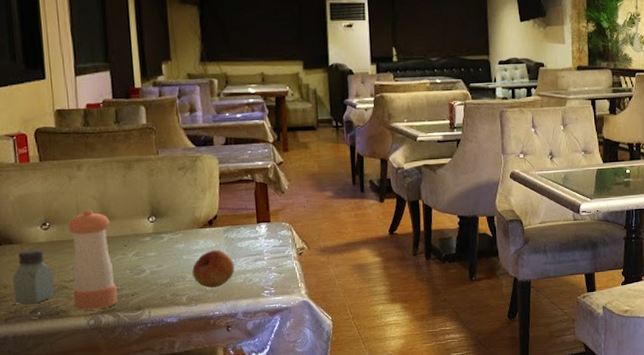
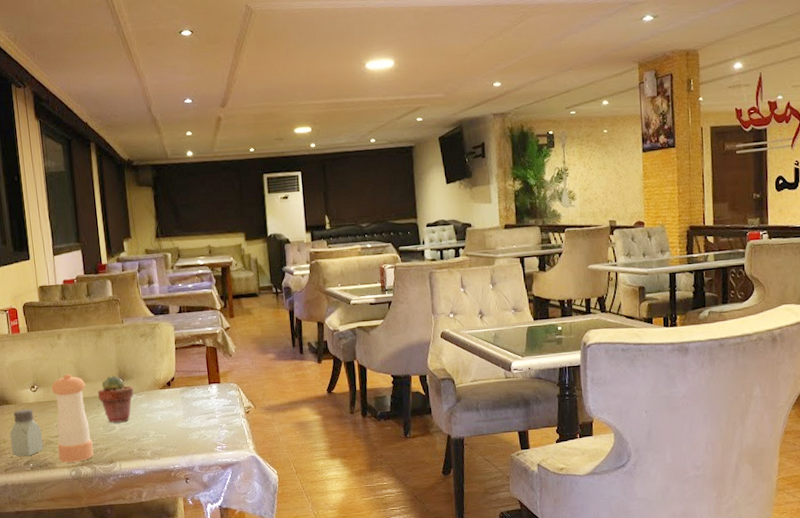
potted succulent: none [125,212,169,266] -> present [98,375,134,424]
fruit: present [192,249,235,289] -> none [155,408,191,444]

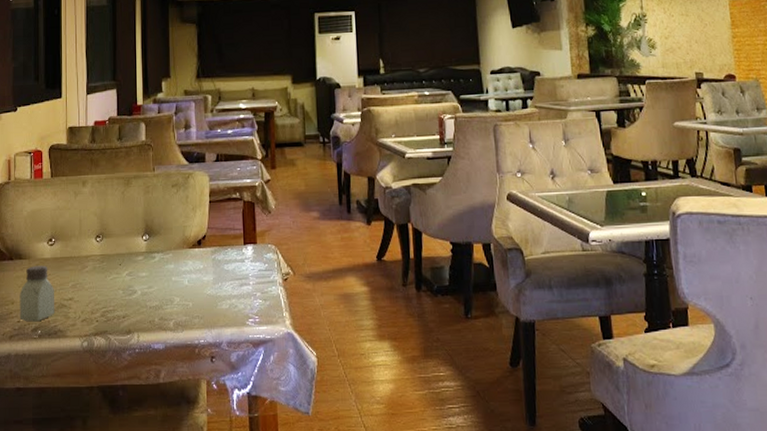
pepper shaker: present [51,374,94,463] -> none [70,227,110,331]
potted succulent: present [98,375,134,424] -> none [121,230,160,287]

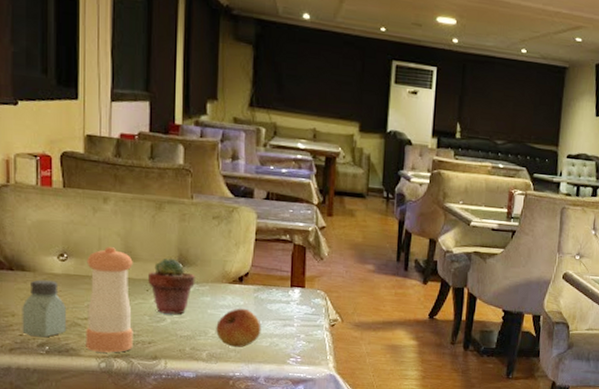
pepper shaker: none [70,227,110,331] -> present [86,247,133,353]
potted succulent: none [121,230,160,287] -> present [148,258,195,315]
fruit: none [180,272,221,314] -> present [216,308,262,348]

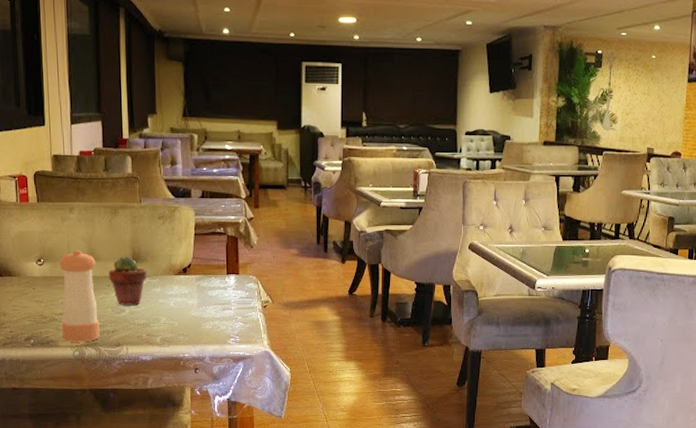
saltshaker: present [22,279,66,338] -> none [11,283,46,332]
fruit: present [216,308,262,348] -> none [167,296,205,332]

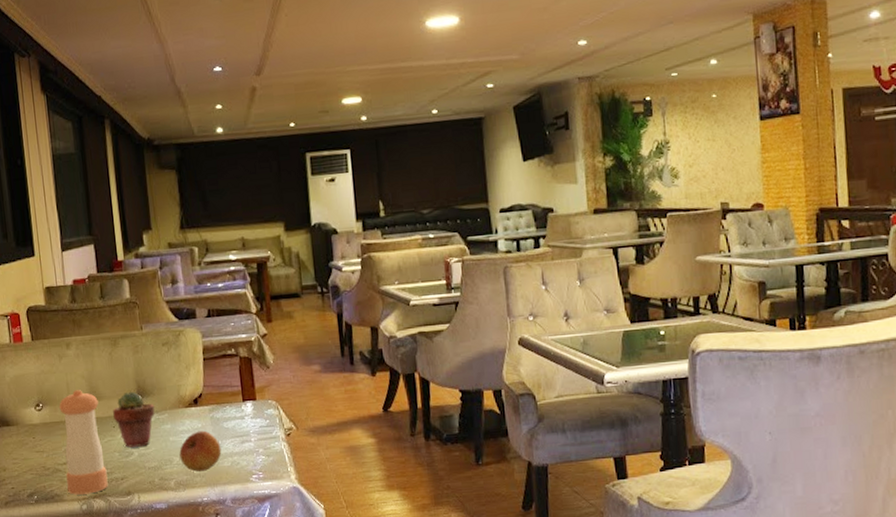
fruit: none [167,296,205,332] -> present [179,430,222,473]

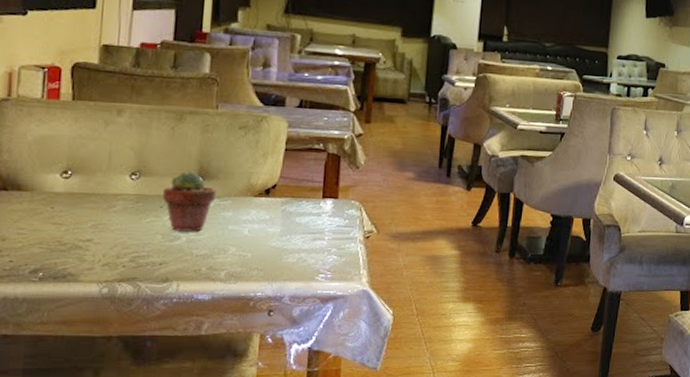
pepper shaker: present [59,390,108,495] -> none [86,162,147,277]
fruit: present [179,430,222,473] -> none [237,222,289,266]

